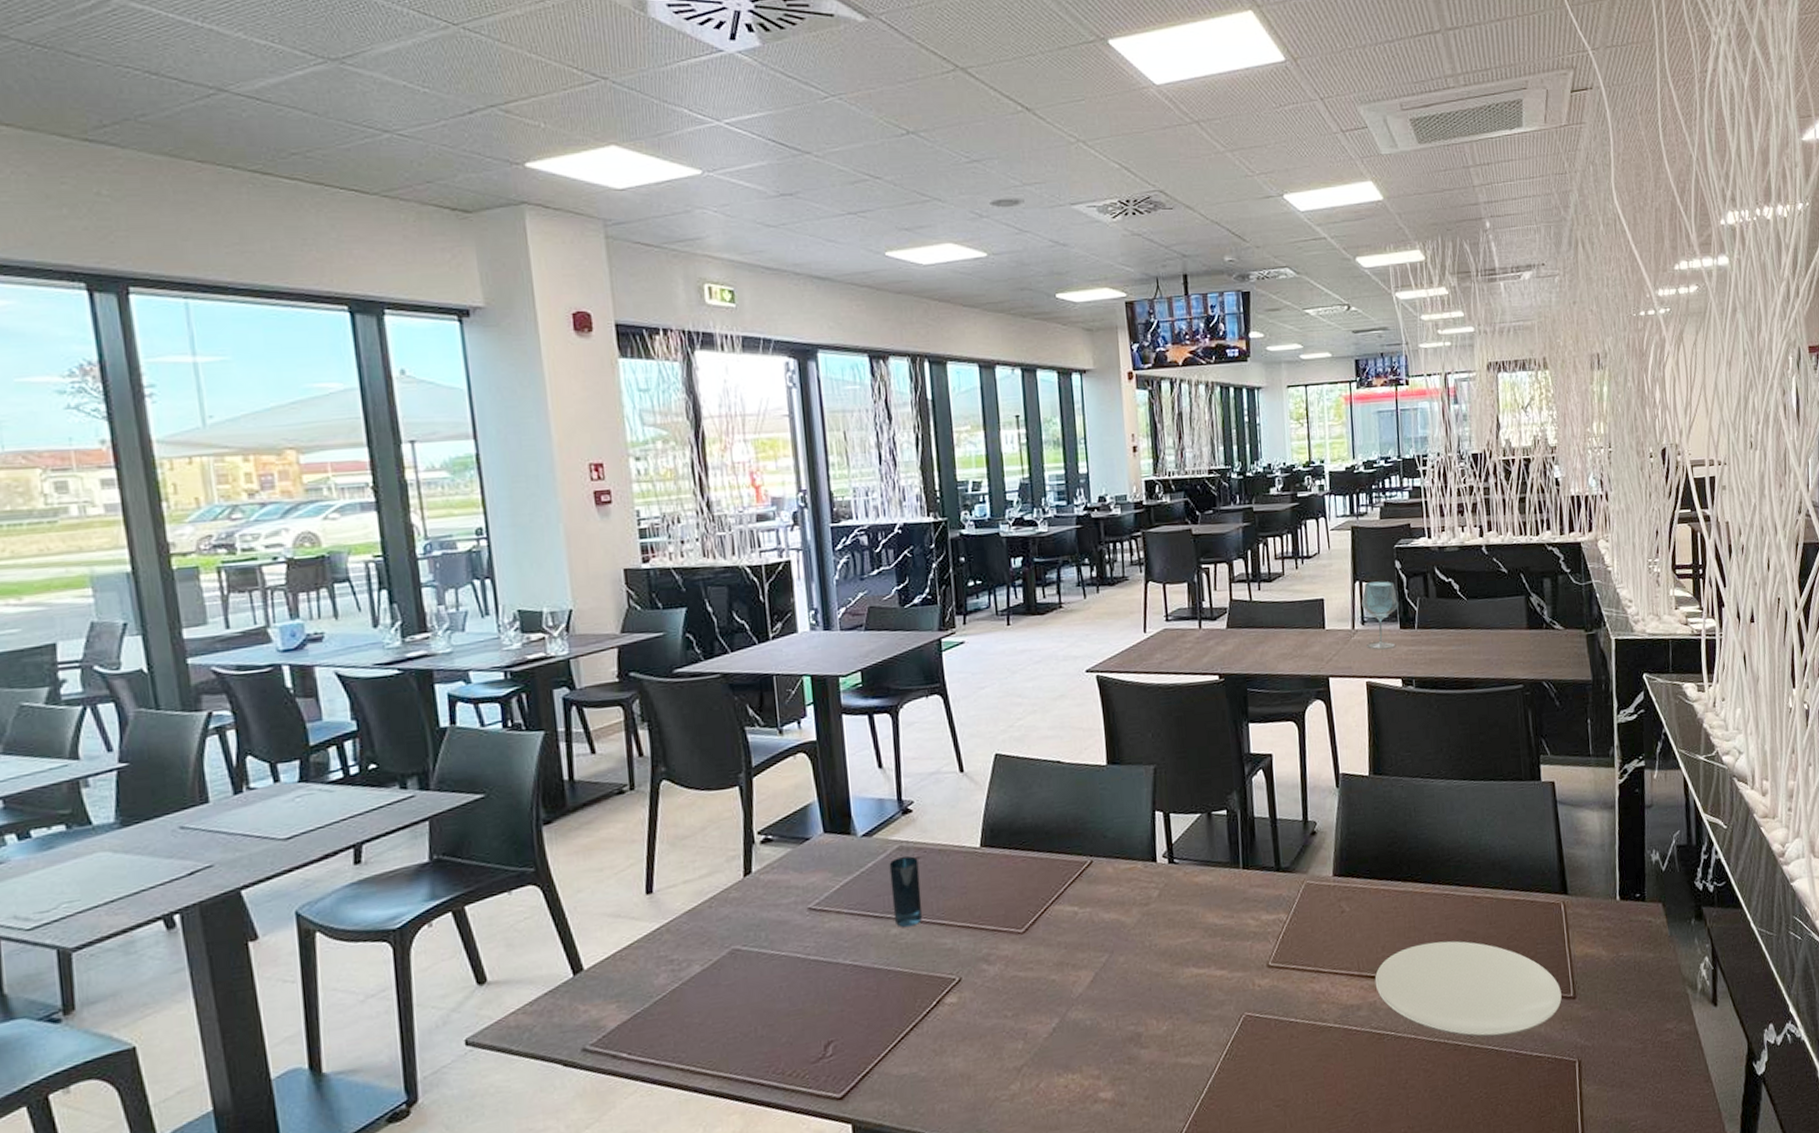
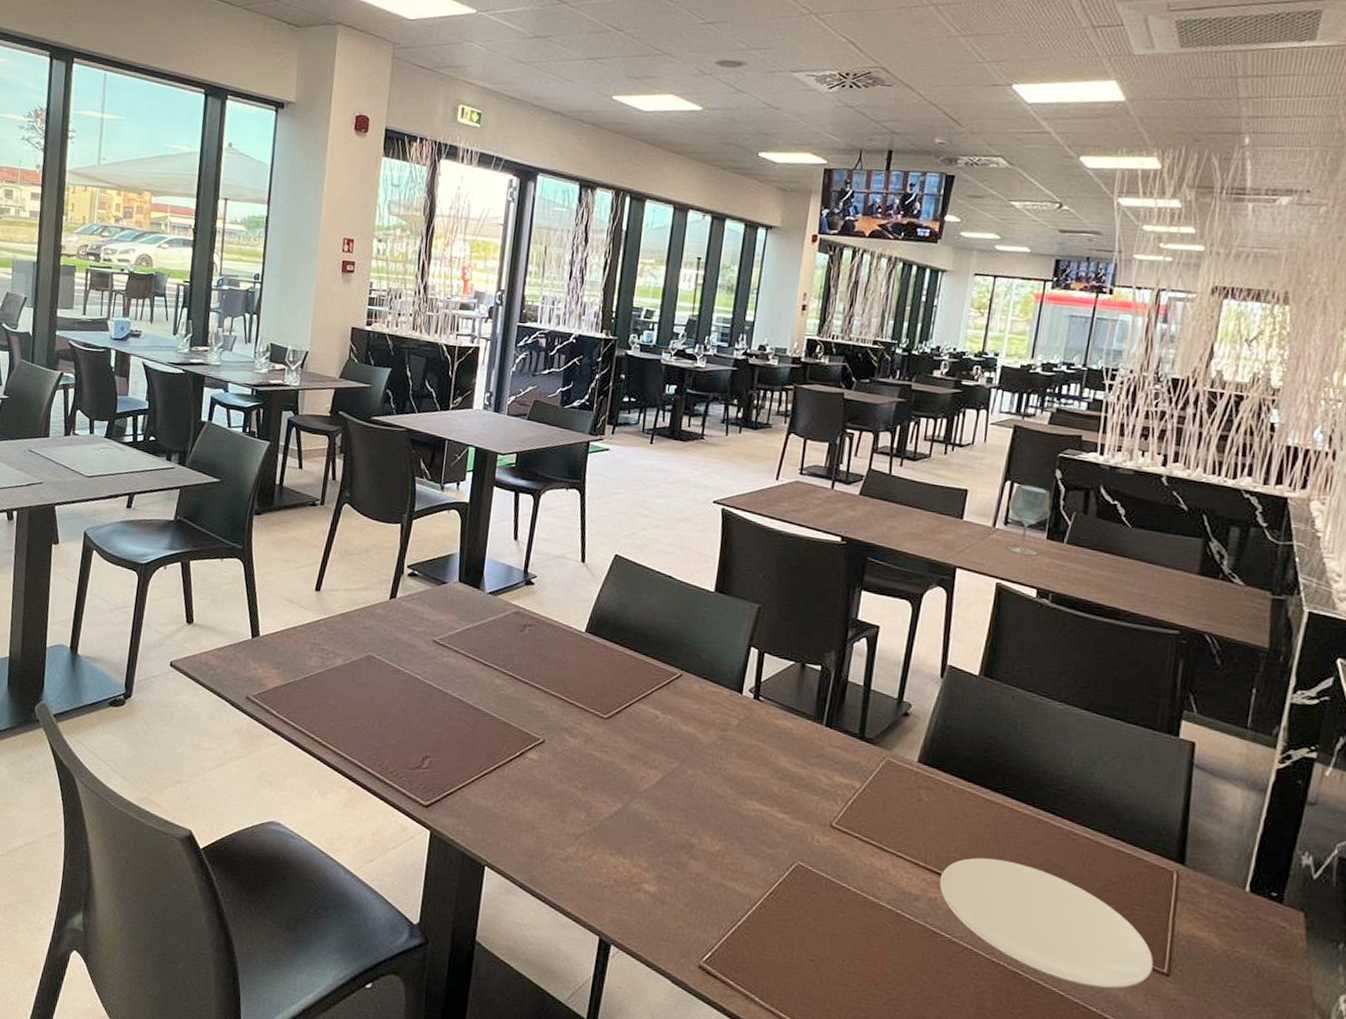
cup: present [889,856,923,928] -> none [499,620,530,683]

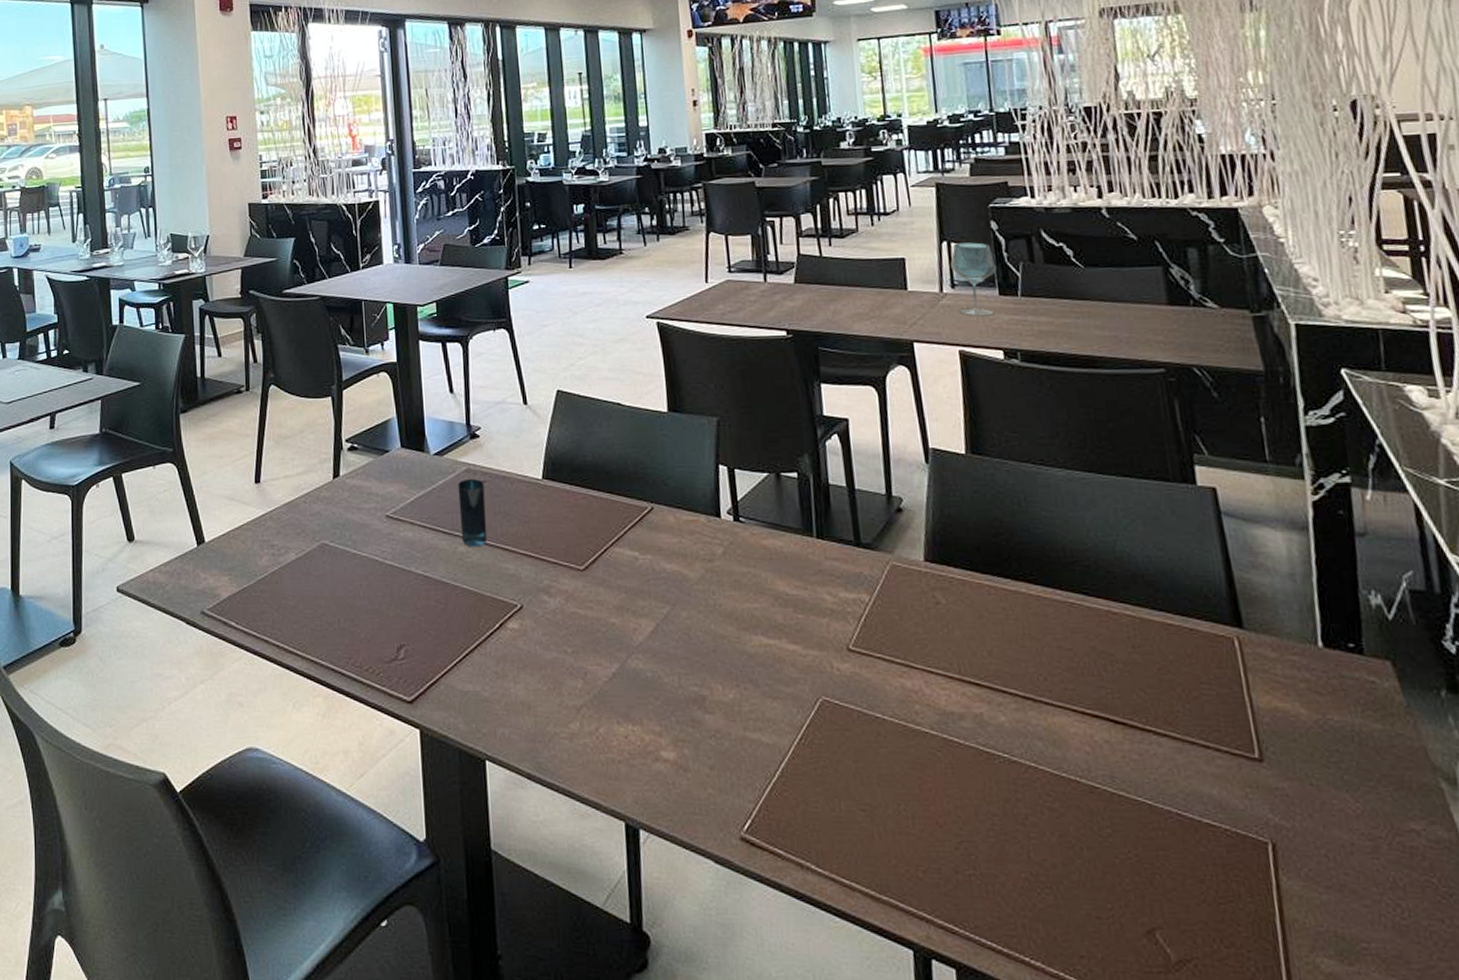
cup: none [499,620,530,683] -> present [457,479,488,547]
plate: present [939,857,1154,989] -> none [980,656,1242,790]

